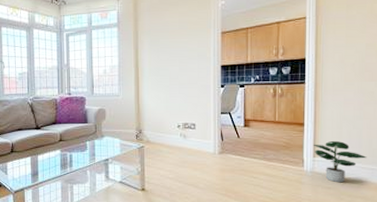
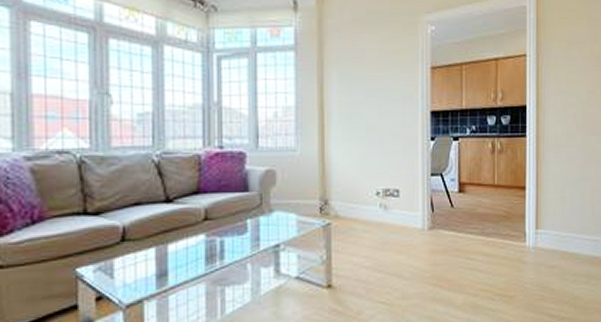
potted plant: present [314,140,367,183] -> none [536,207,590,260]

